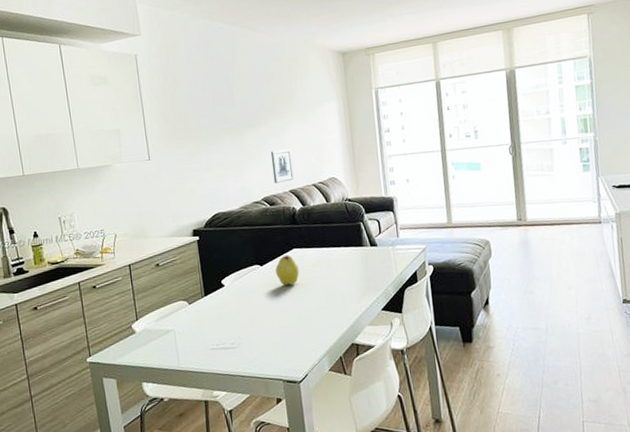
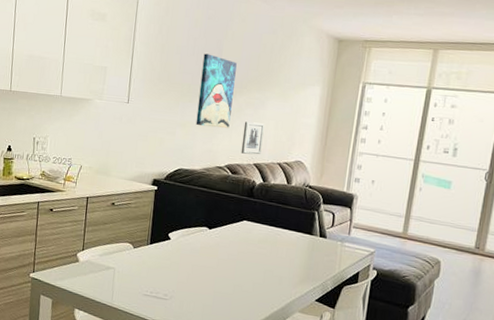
wall art: none [214,93,257,166] -> present [195,53,237,128]
fruit: present [275,254,299,286] -> none [222,224,245,255]

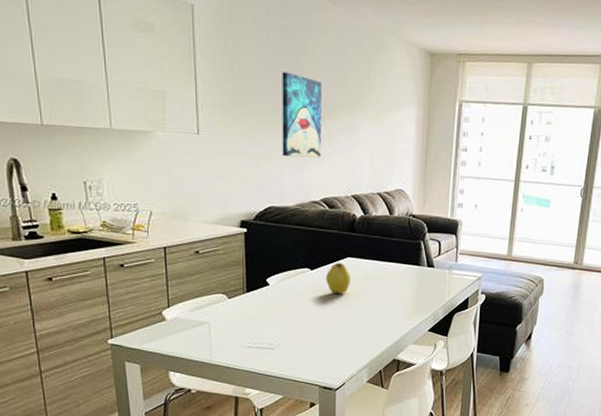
fruit: none [222,224,245,255] -> present [326,262,351,294]
wall art: present [241,121,264,155] -> none [336,149,359,186]

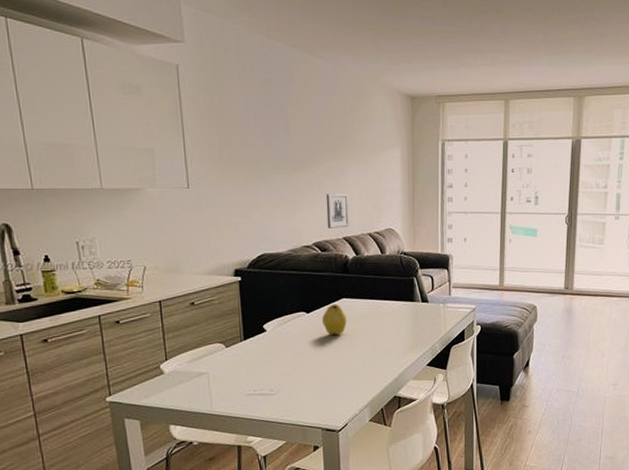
wall art: present [282,72,321,158] -> none [268,123,310,204]
wall art: none [336,149,359,186] -> present [326,194,349,228]

